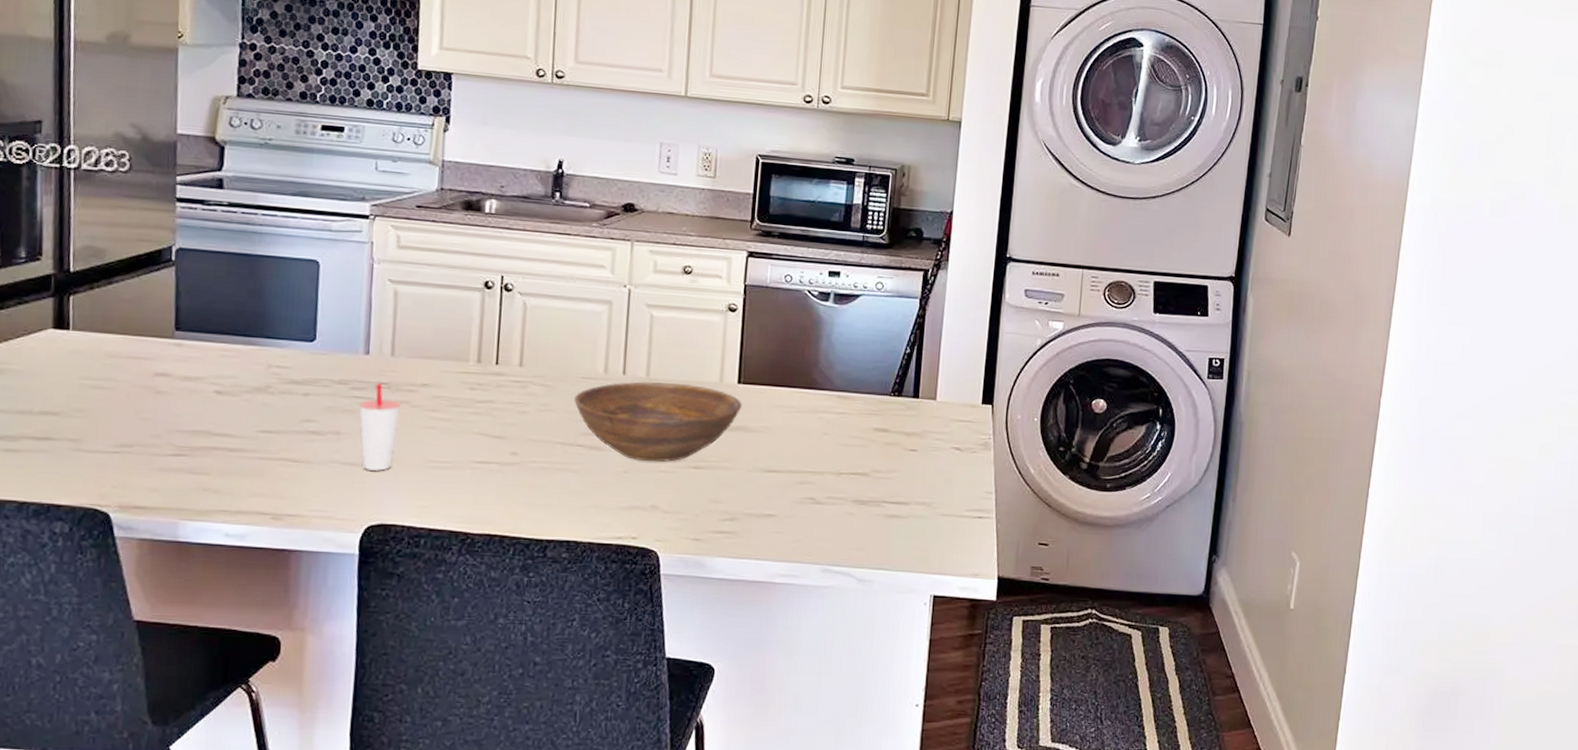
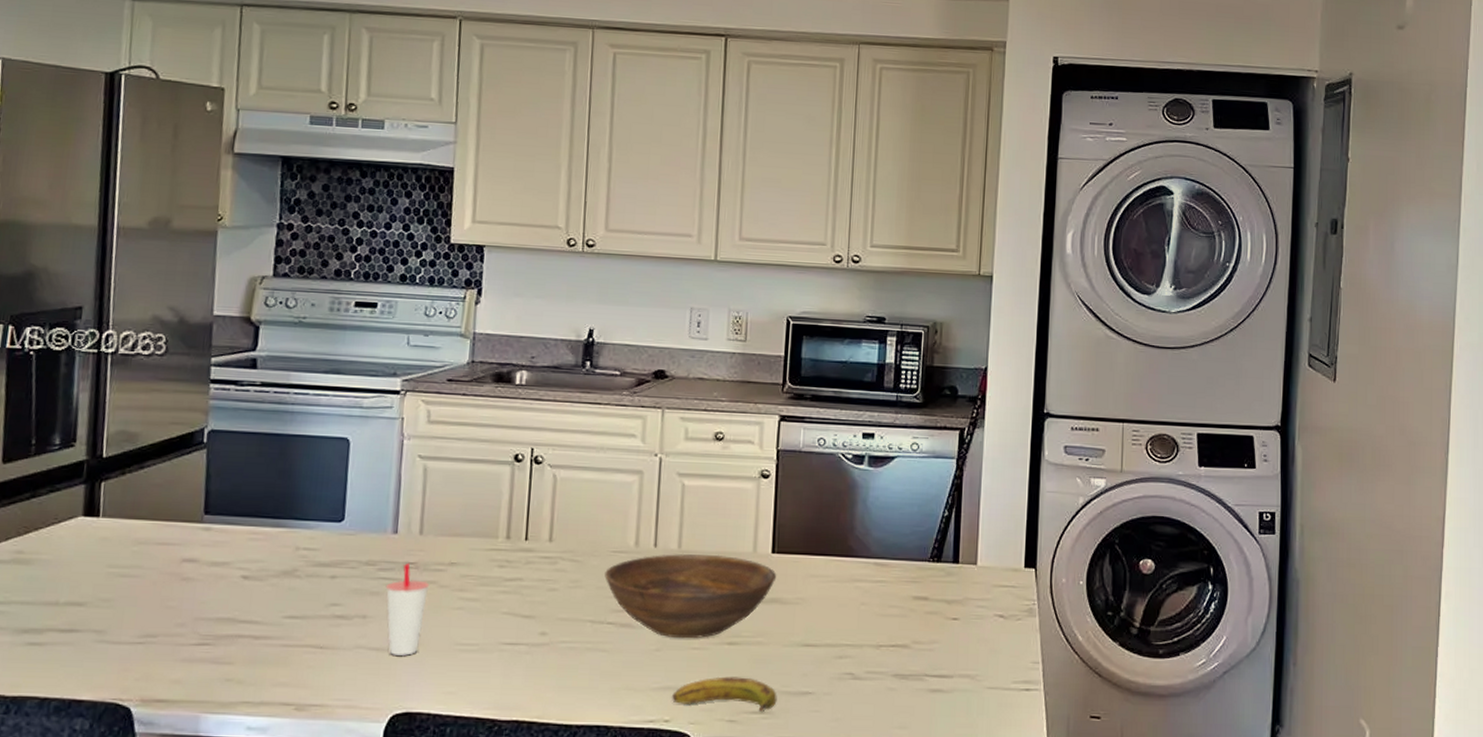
banana: none [639,498,741,531] -> present [672,676,777,711]

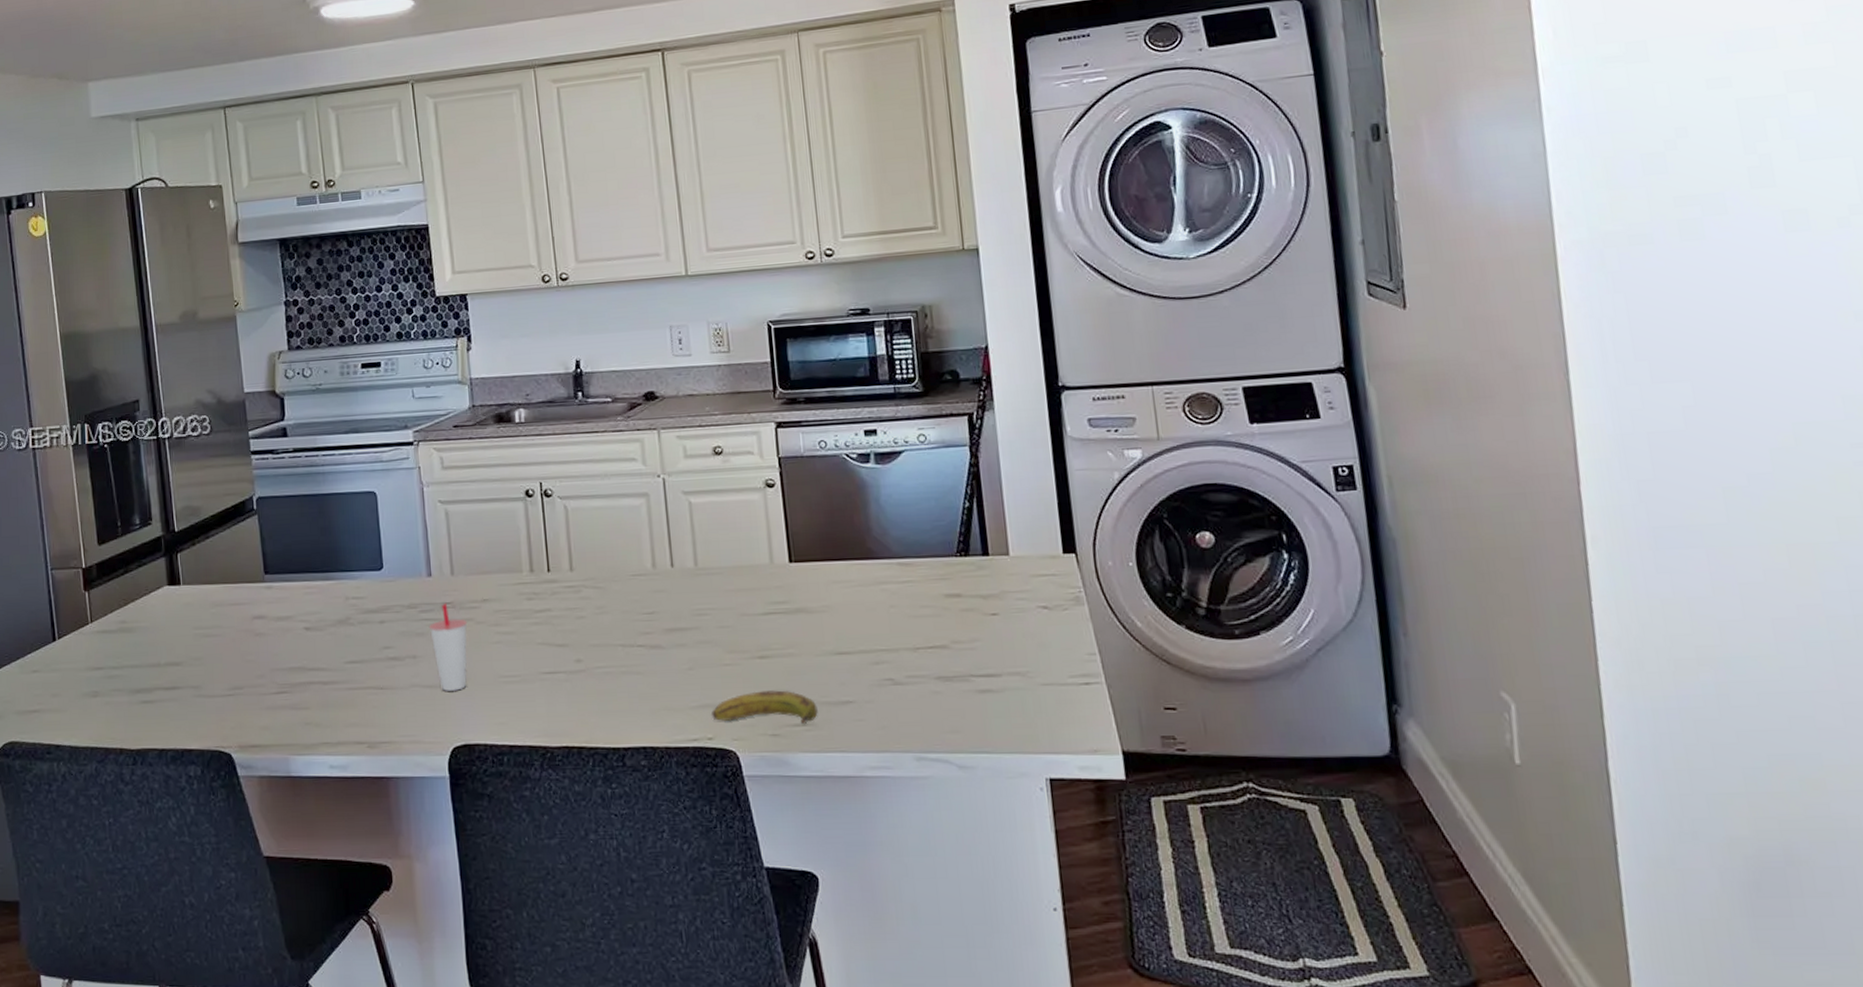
bowl: present [605,554,777,639] -> none [627,569,798,656]

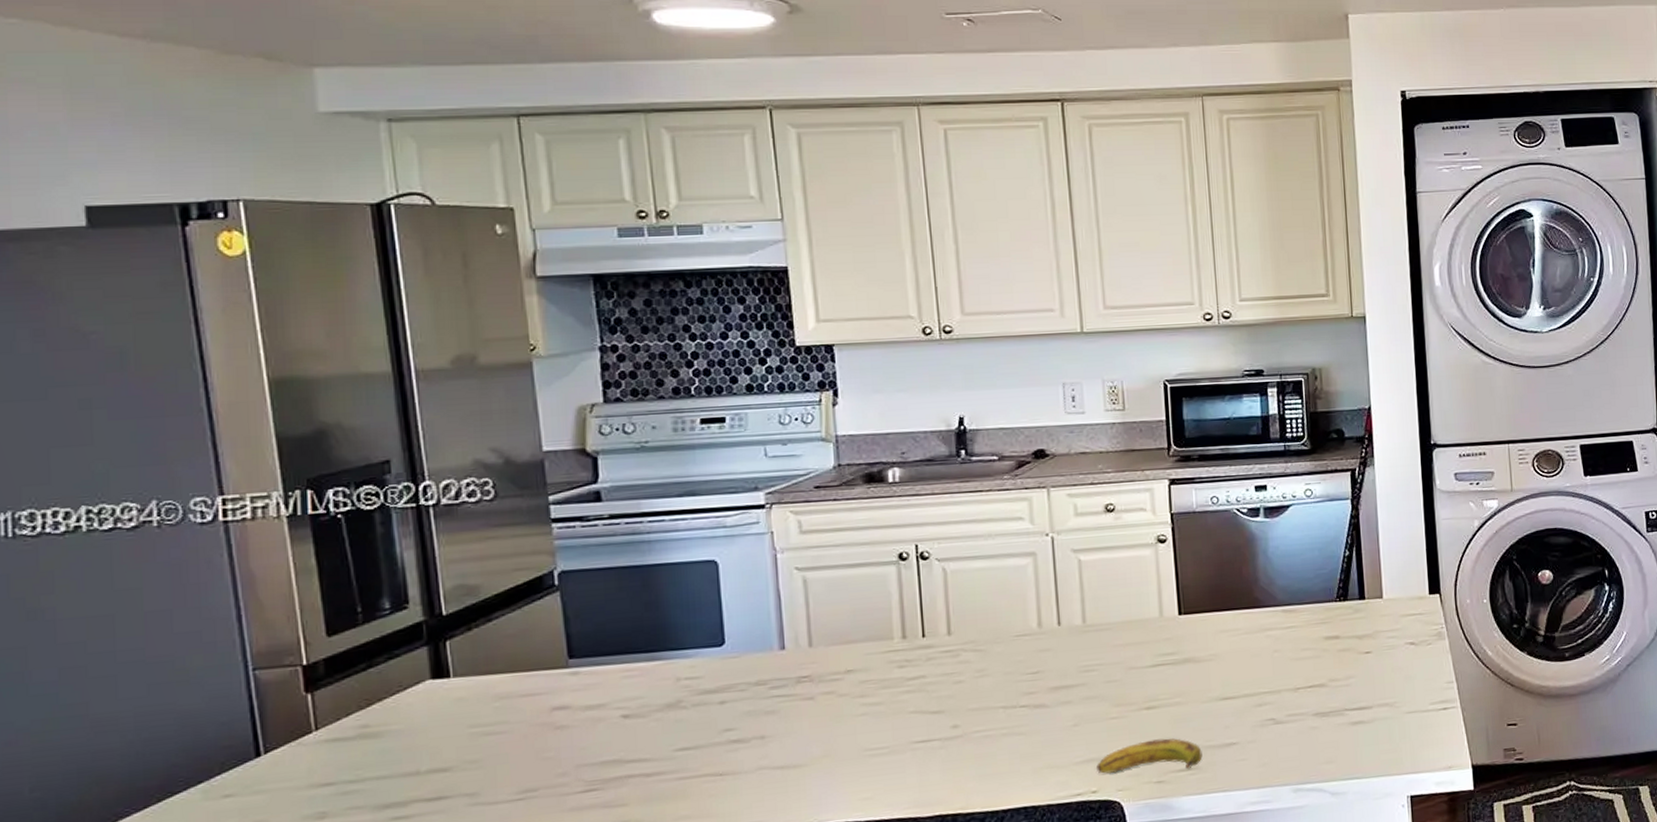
cup: present [428,602,468,691] -> none [780,676,828,771]

